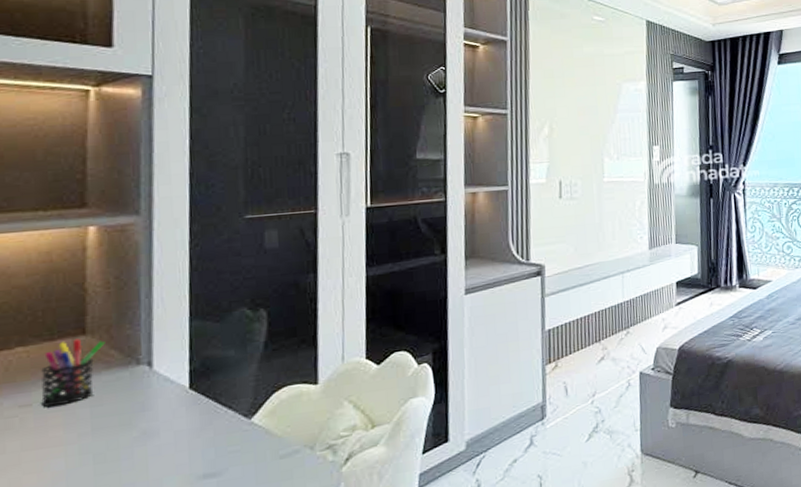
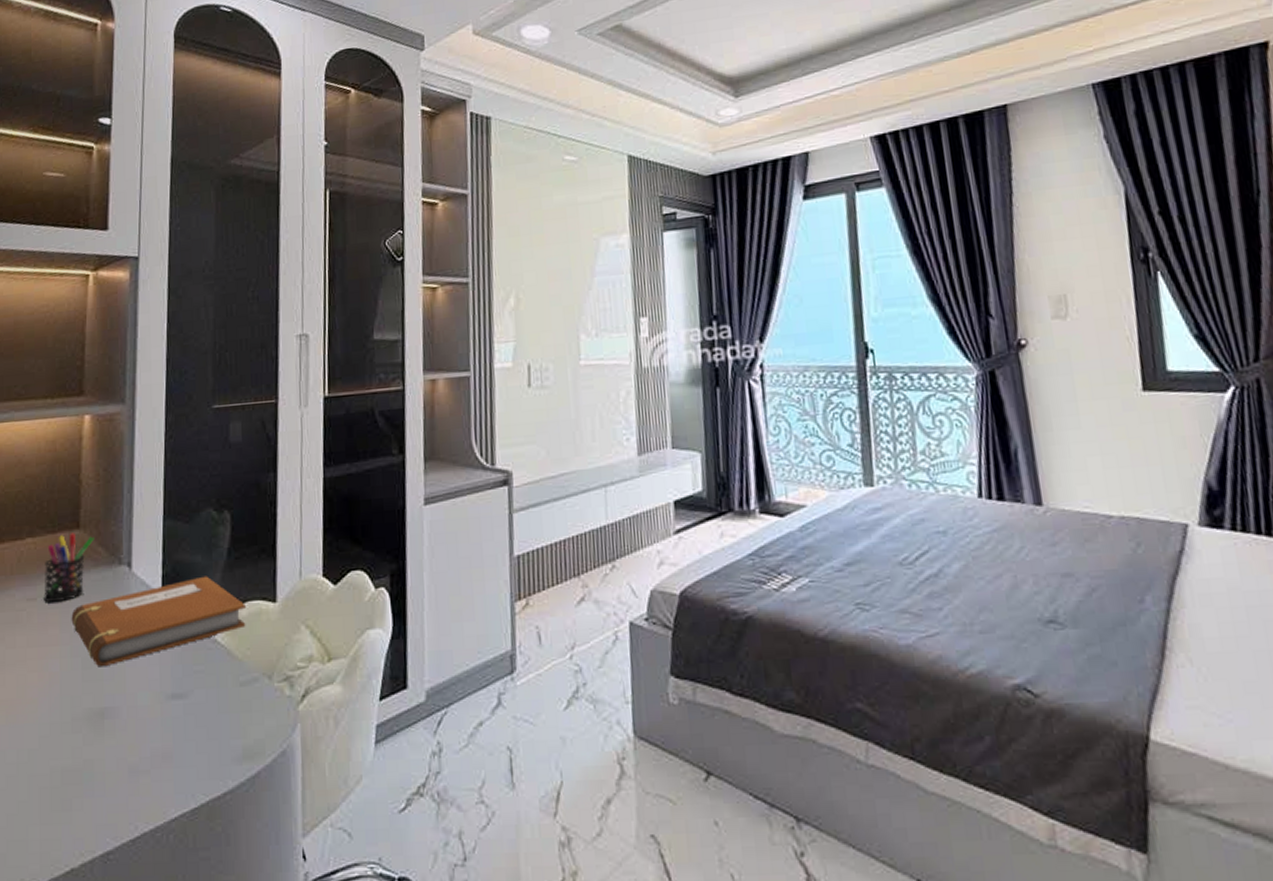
notebook: none [78,367,286,460] -> present [71,576,246,667]

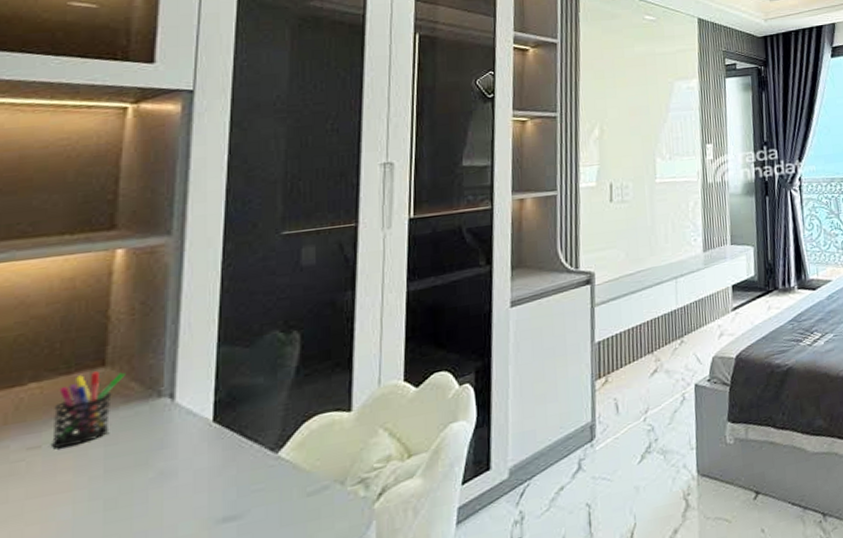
notebook: present [71,576,246,667] -> none [90,396,316,505]

